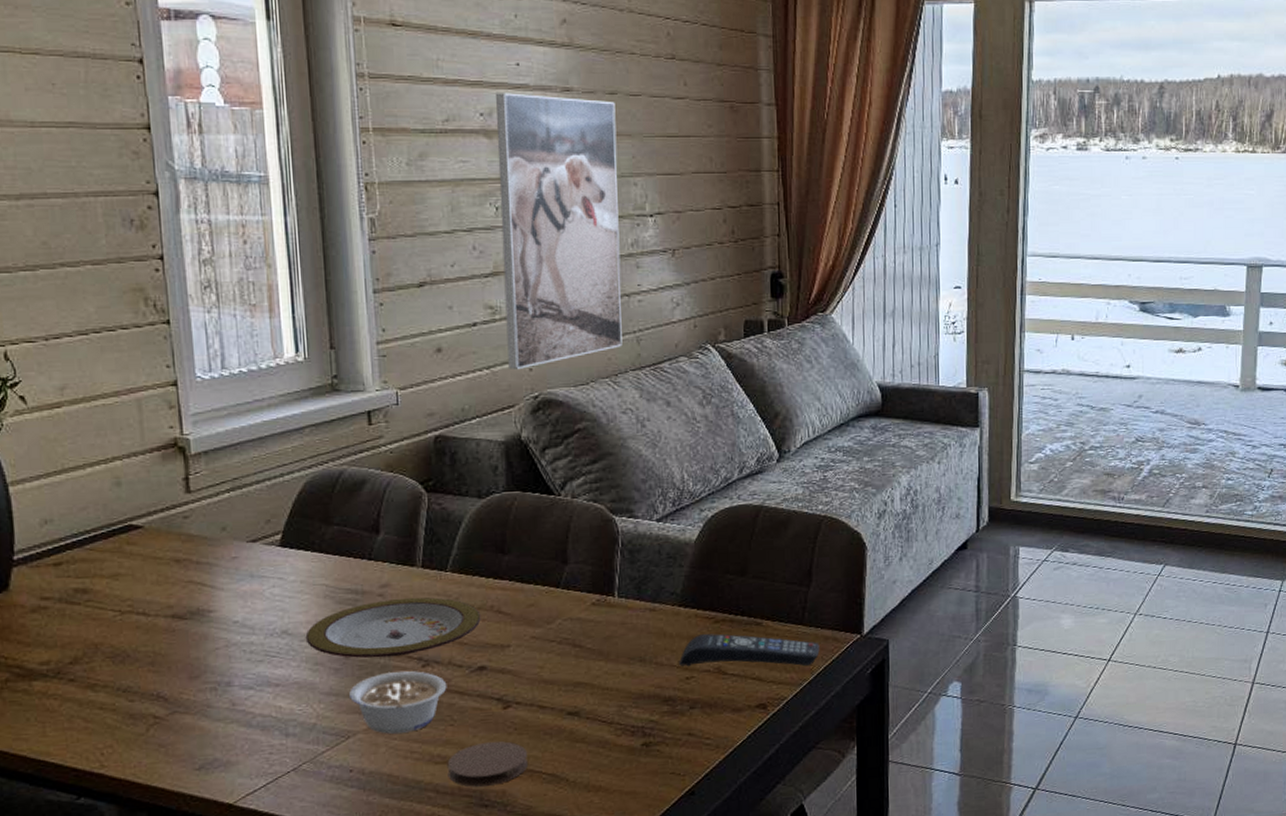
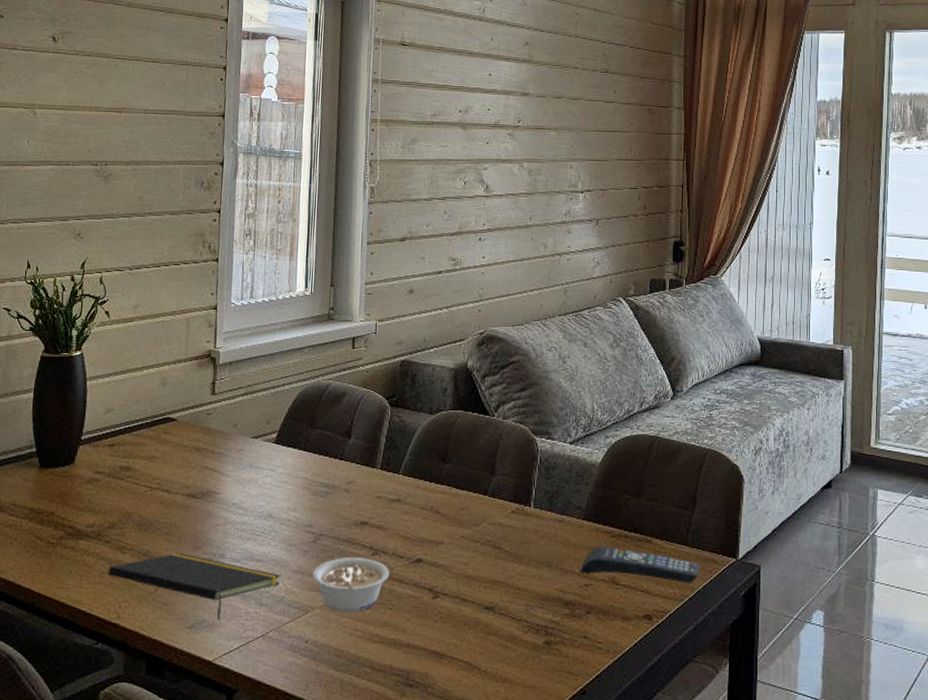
notepad: none [78,685,310,757] -> present [108,553,282,620]
plate: present [305,597,481,658] -> none [285,494,422,544]
coaster: present [447,741,528,787] -> none [382,627,448,667]
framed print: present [496,93,622,369] -> none [463,95,560,310]

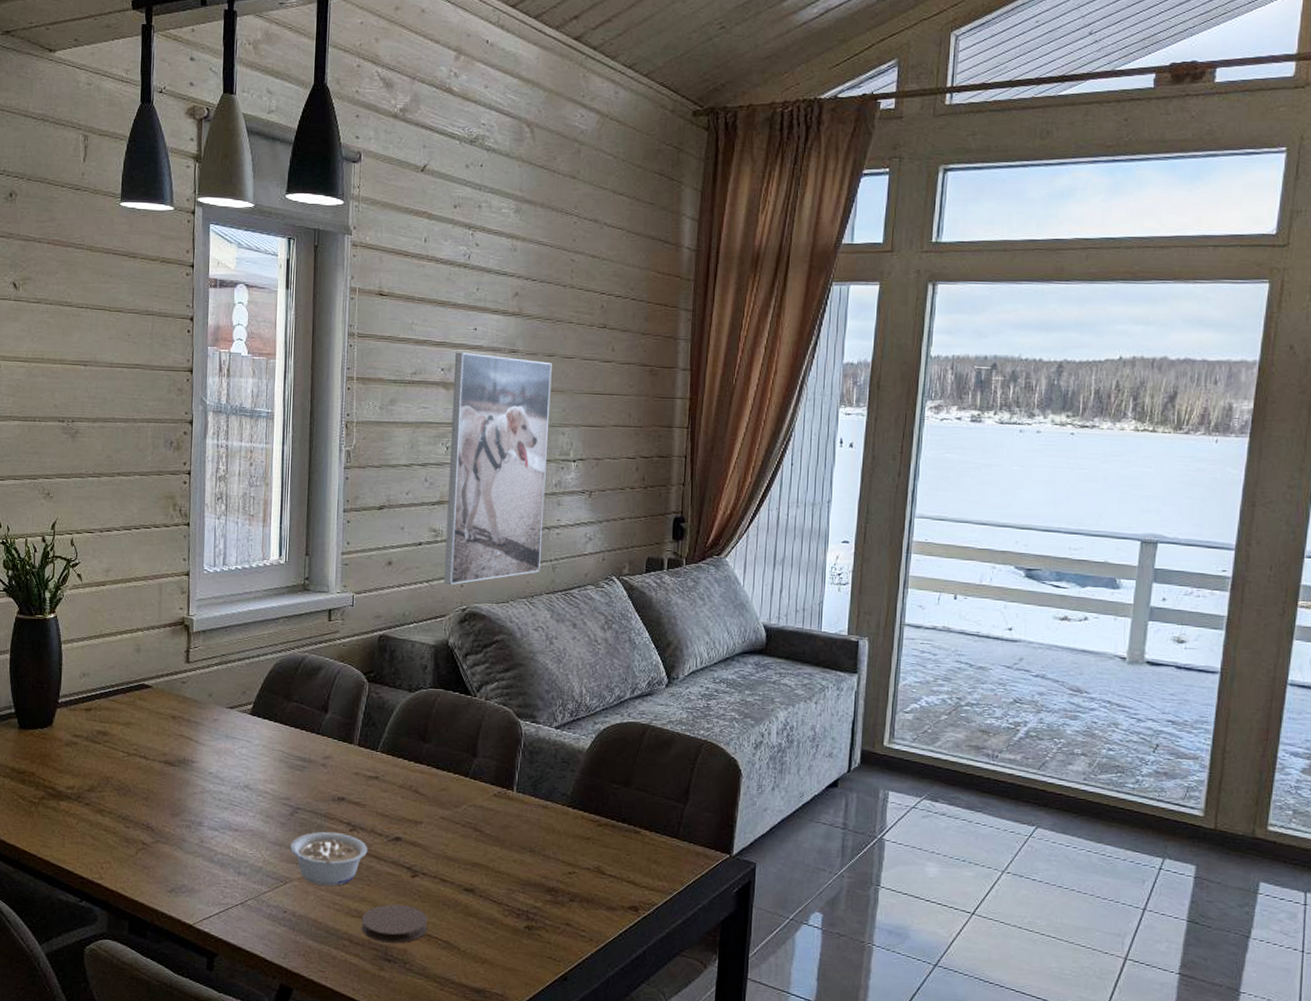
notepad: present [108,553,282,620] -> none [89,818,259,886]
coaster: none [382,627,448,667] -> present [361,904,427,944]
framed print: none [463,95,560,310] -> present [444,352,552,585]
remote control: present [580,547,700,583] -> none [564,835,691,877]

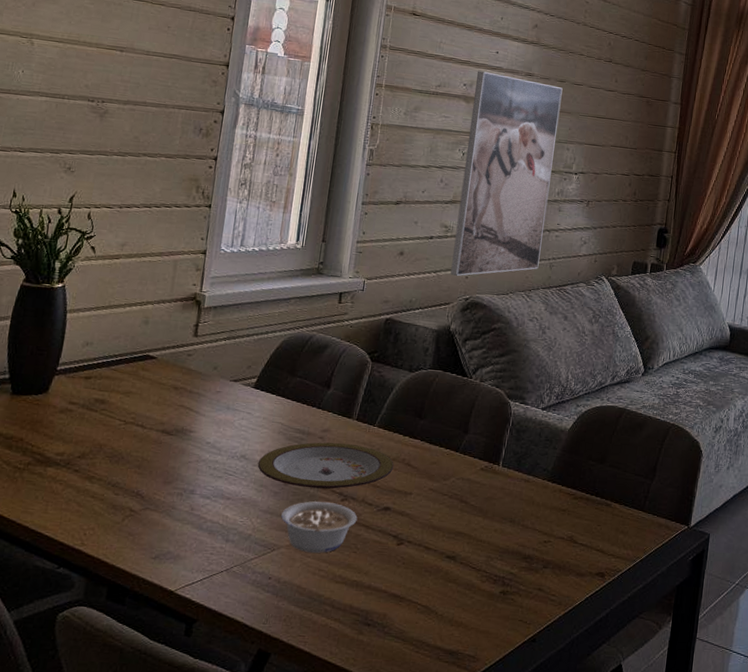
plate: none [262,769,401,819] -> present [257,442,394,489]
coaster: present [361,904,427,944] -> none [344,570,409,608]

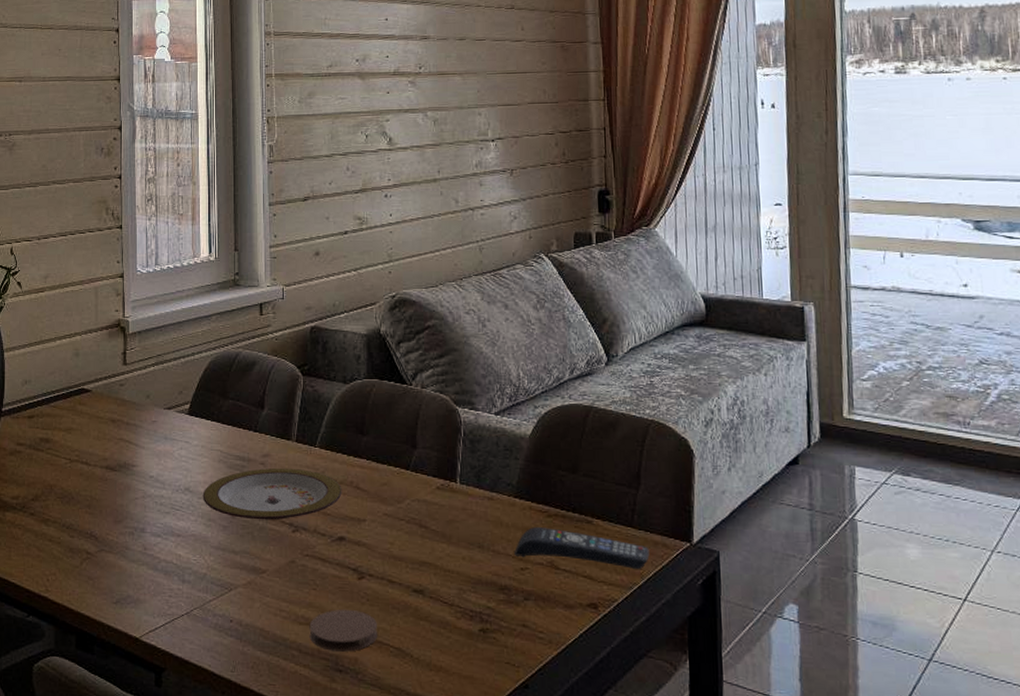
legume: present [281,501,358,553] -> none [234,534,312,591]
coaster: none [344,570,409,608] -> present [309,609,377,652]
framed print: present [450,71,563,276] -> none [368,42,467,271]
remote control: none [540,507,654,546] -> present [514,527,650,569]

